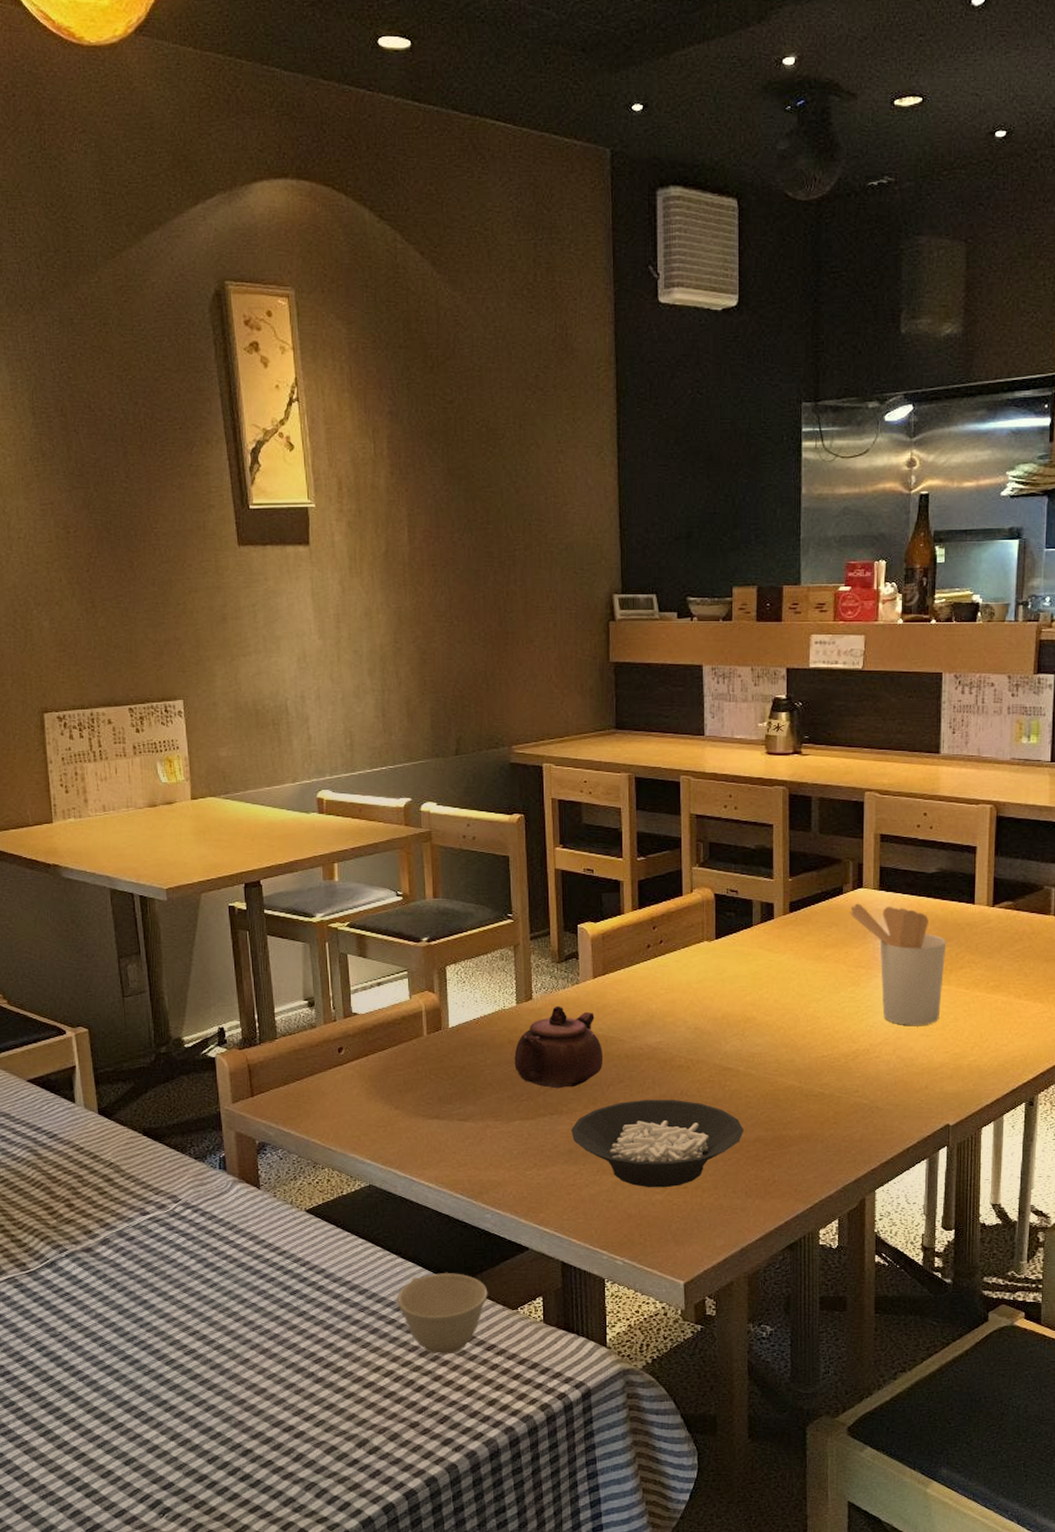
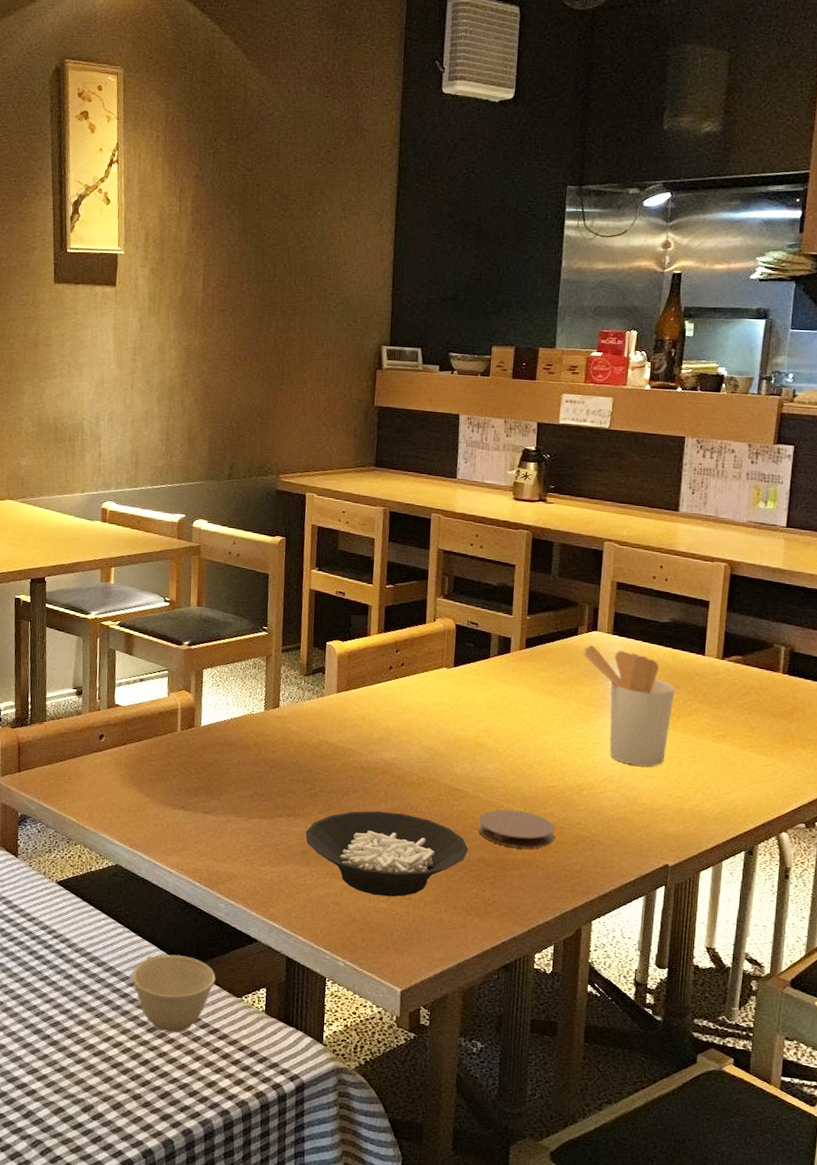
teapot: present [514,1006,604,1089] -> none [258,715,341,793]
coaster: none [752,1084,832,1123] -> present [478,809,555,849]

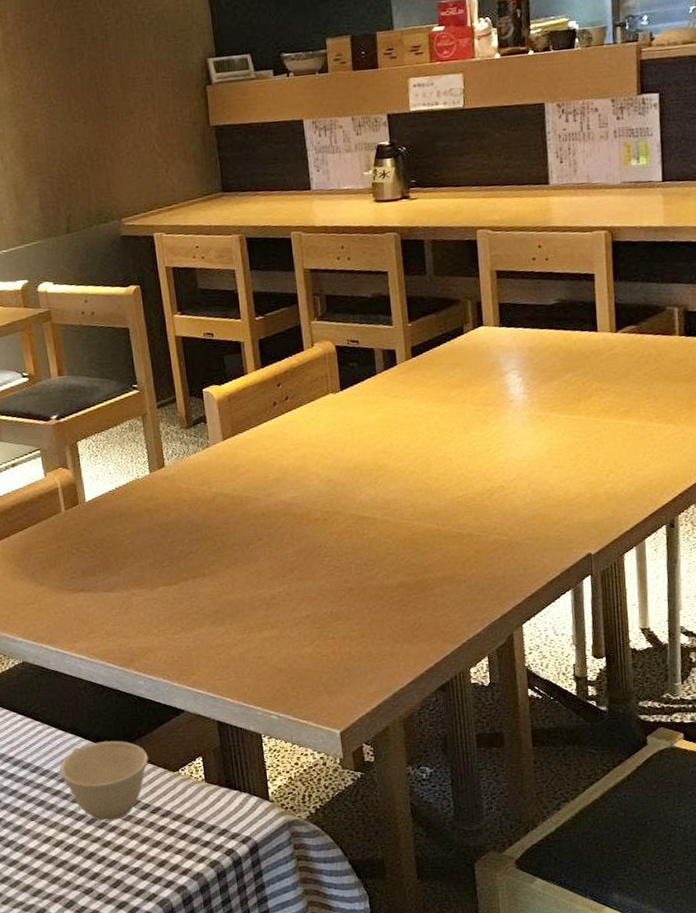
cereal bowl: present [305,810,469,897] -> none [214,552,387,642]
coaster: present [478,809,555,849] -> none [391,526,472,566]
utensil holder: present [582,645,676,767] -> none [471,341,573,459]

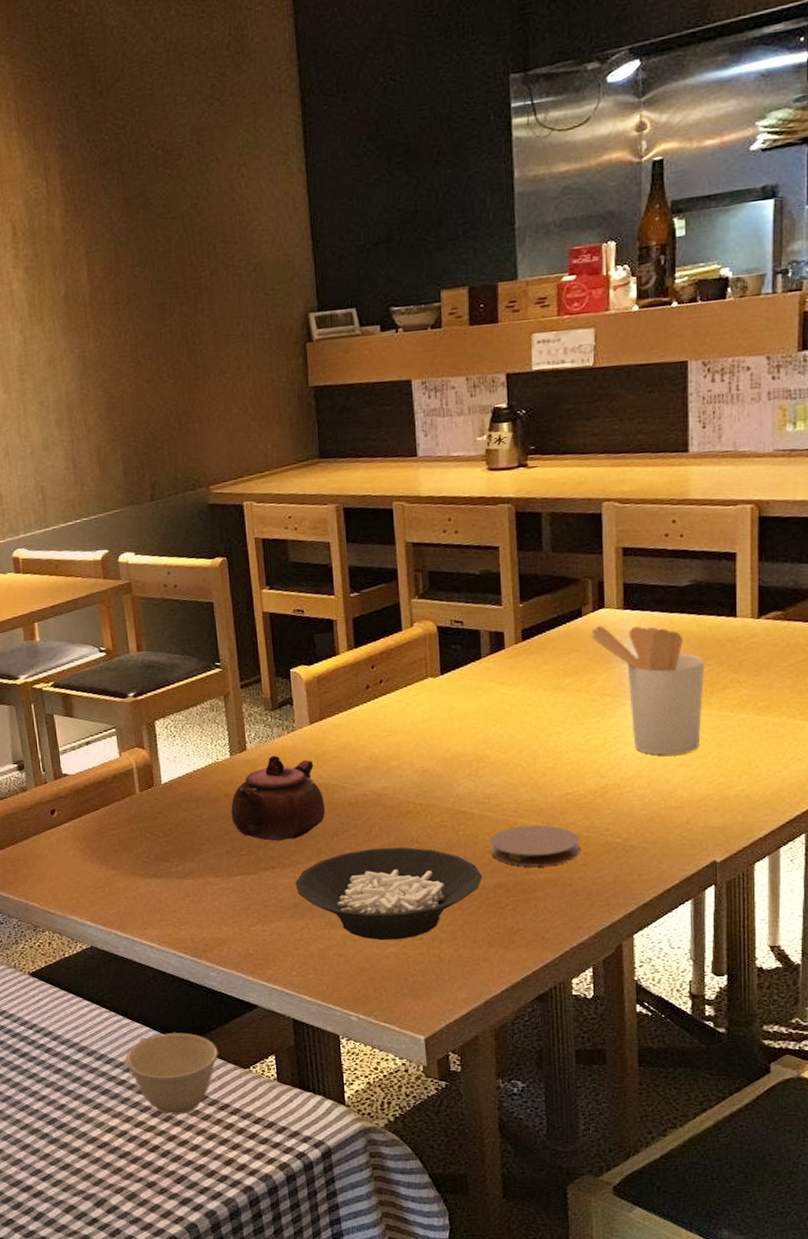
teapot: none [152,470,241,553] -> present [231,755,326,842]
cereal bowl: none [214,552,387,642] -> present [295,847,483,941]
coaster: none [391,526,472,566] -> present [490,825,580,867]
utensil holder: none [471,341,573,459] -> present [590,626,705,755]

